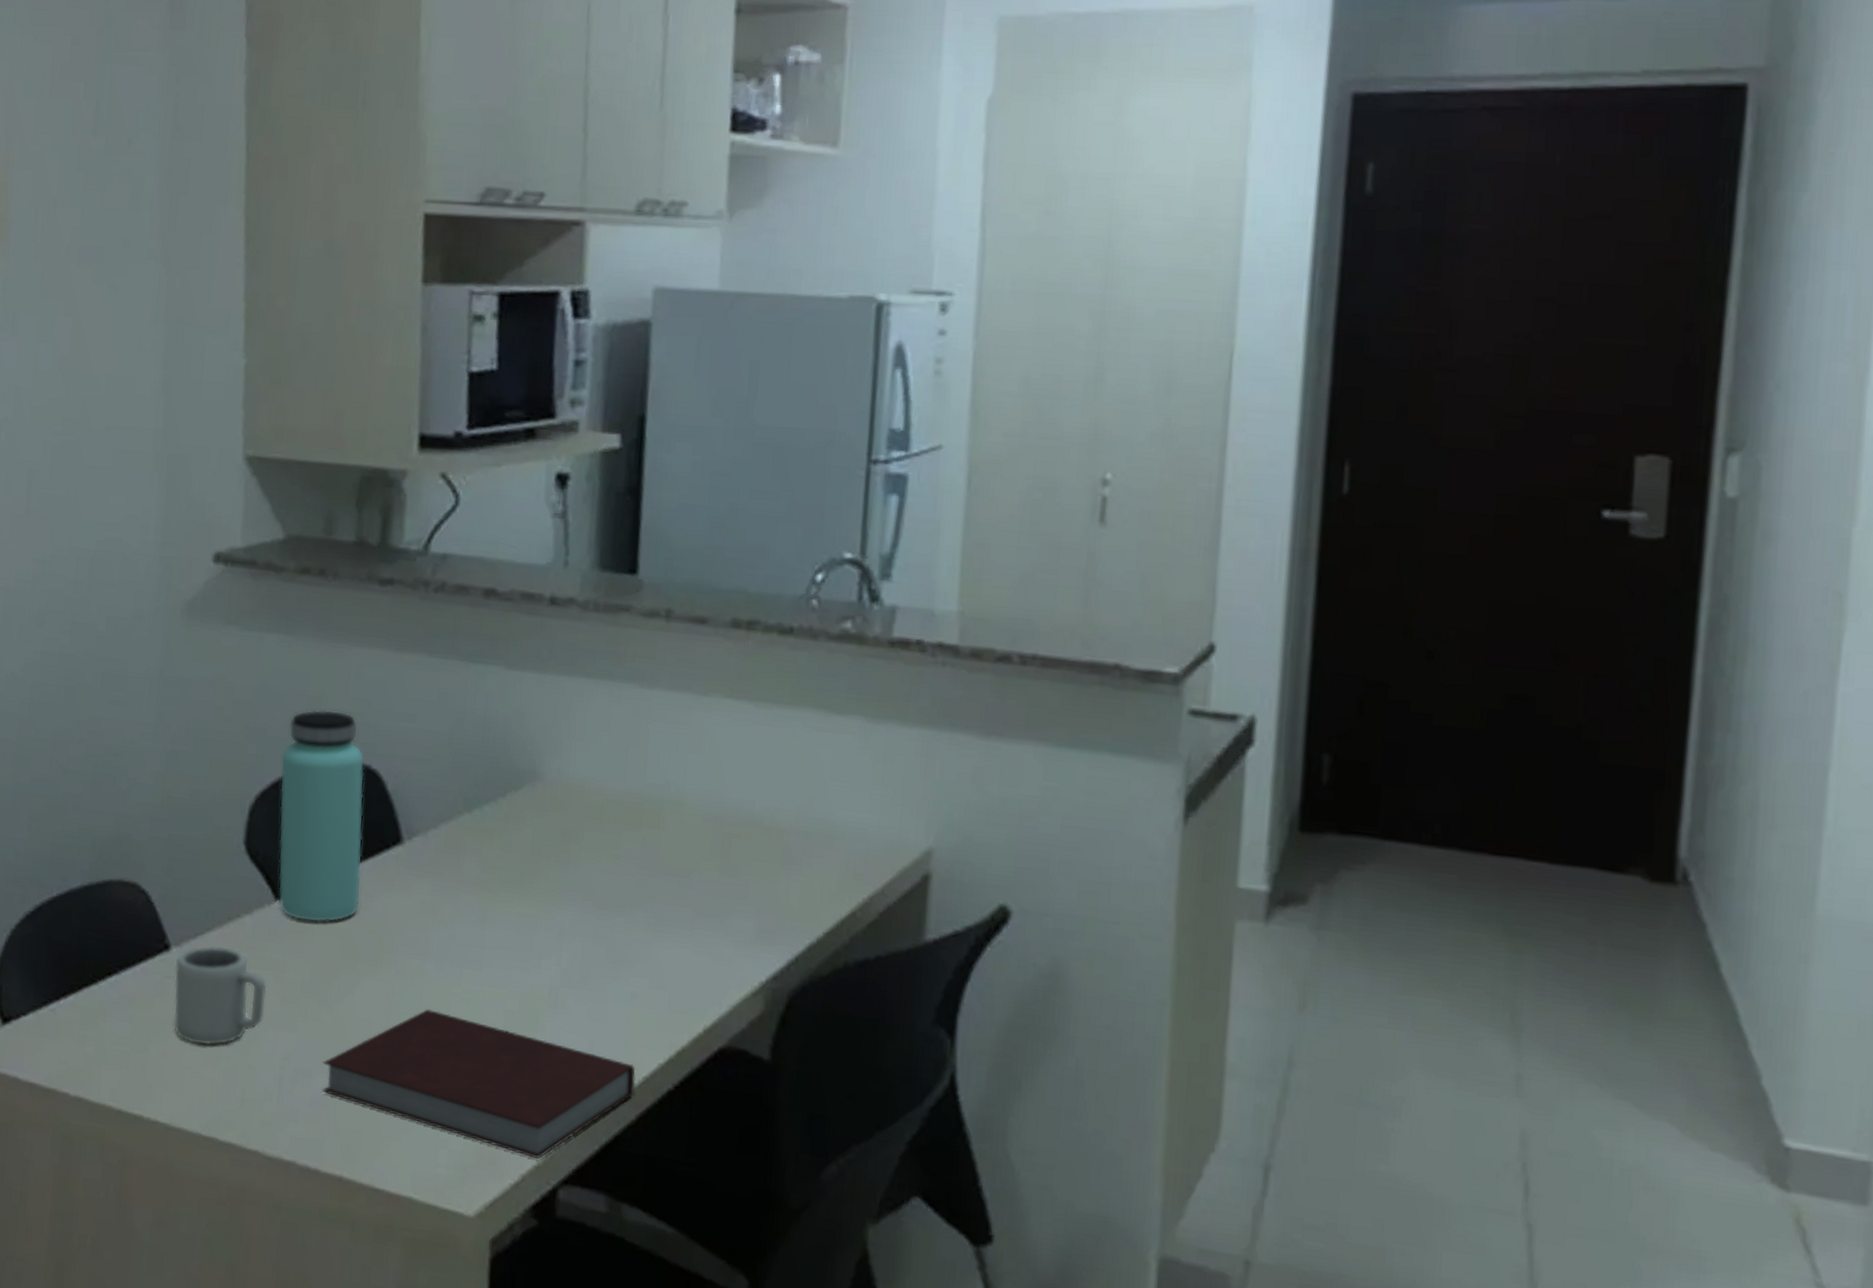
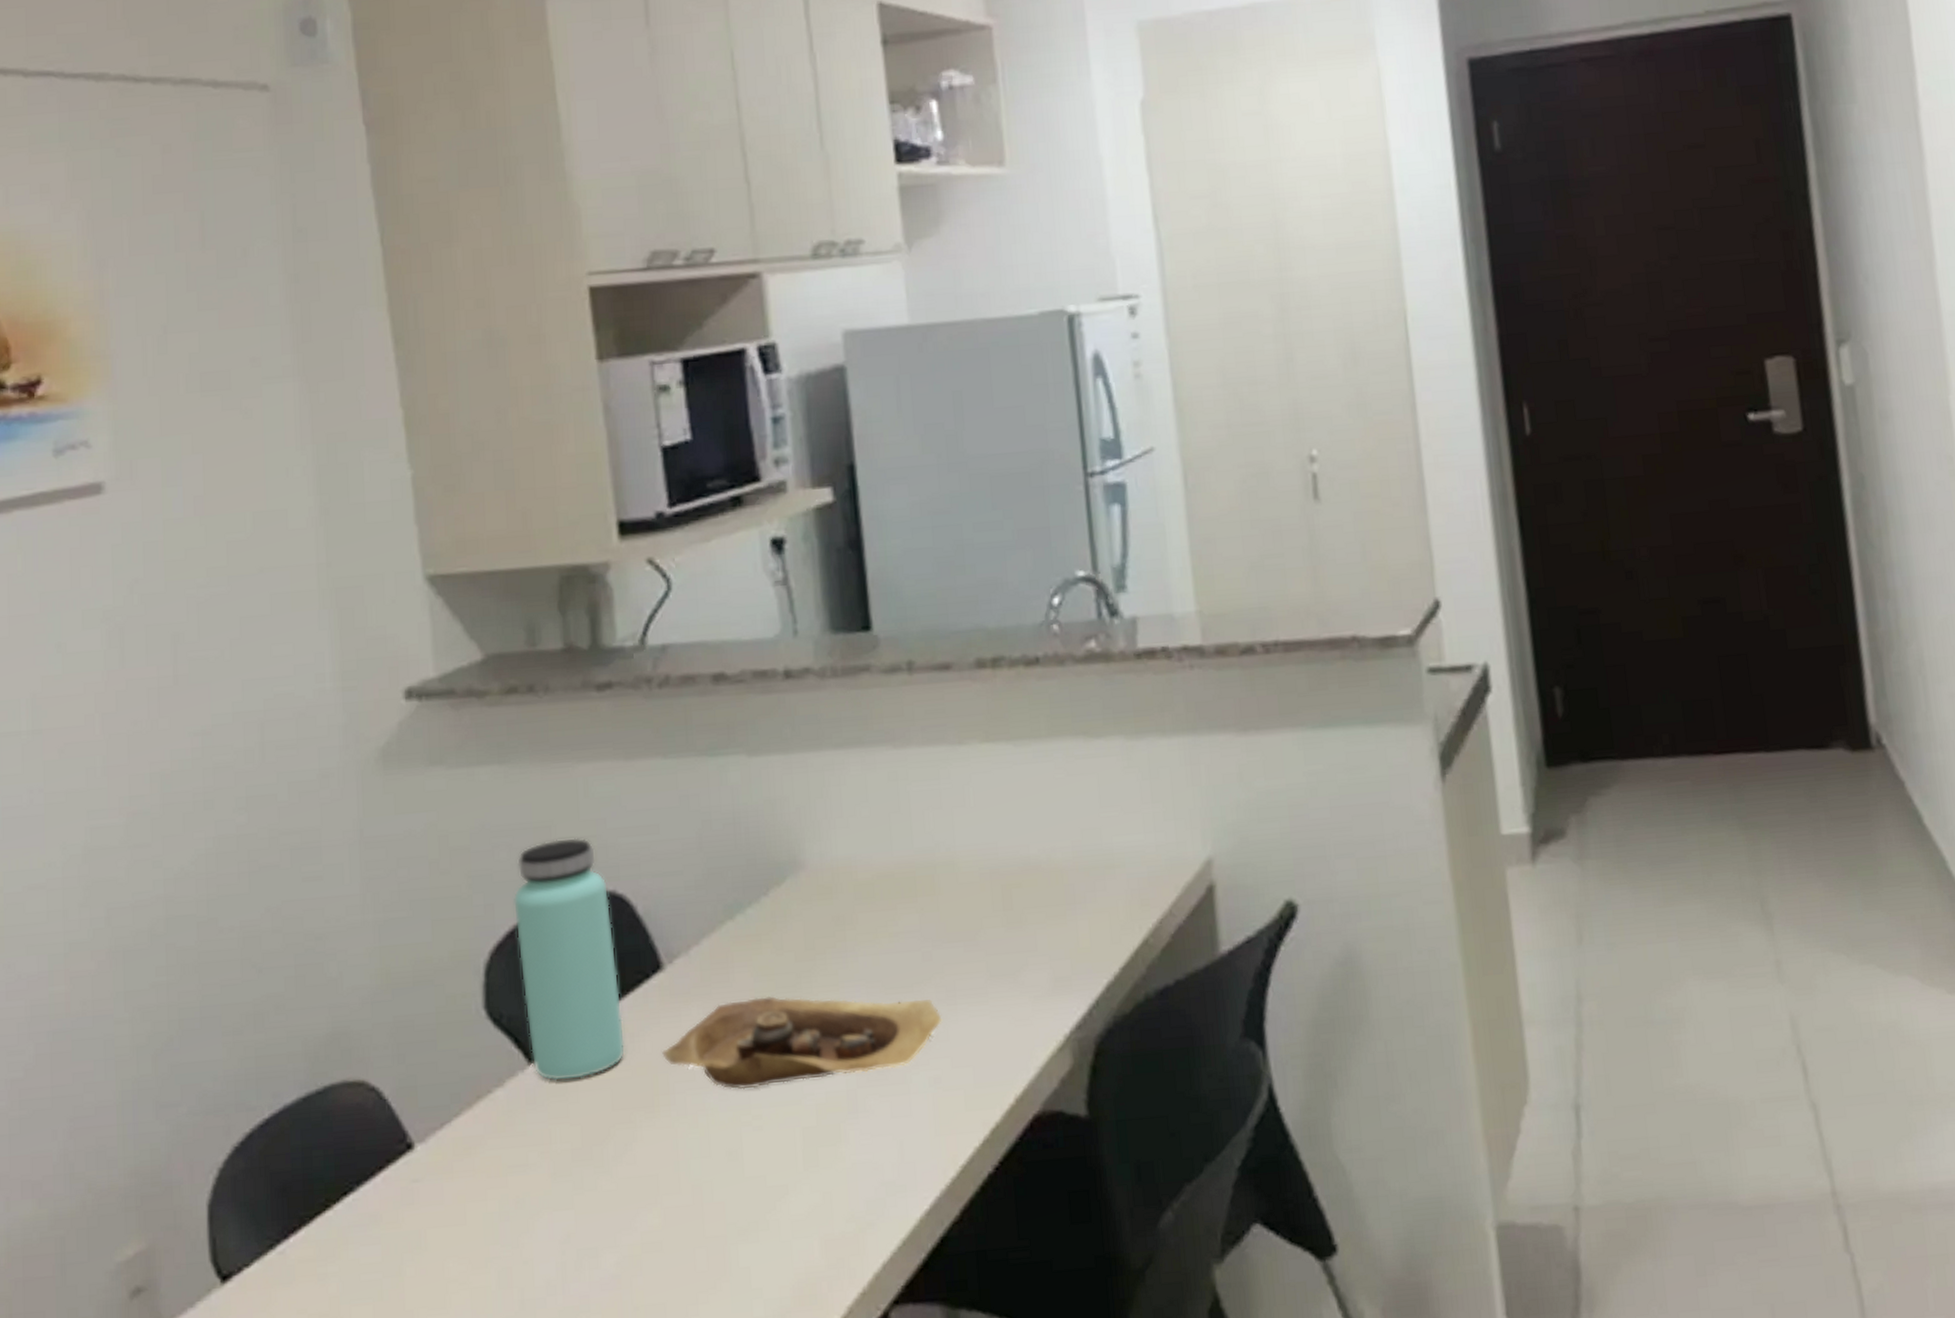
cup: present [173,945,267,1046] -> none [422,1129,535,1252]
notebook: present [322,1008,636,1159] -> none [609,1146,954,1285]
bowl: none [391,884,648,977] -> present [662,996,943,1090]

